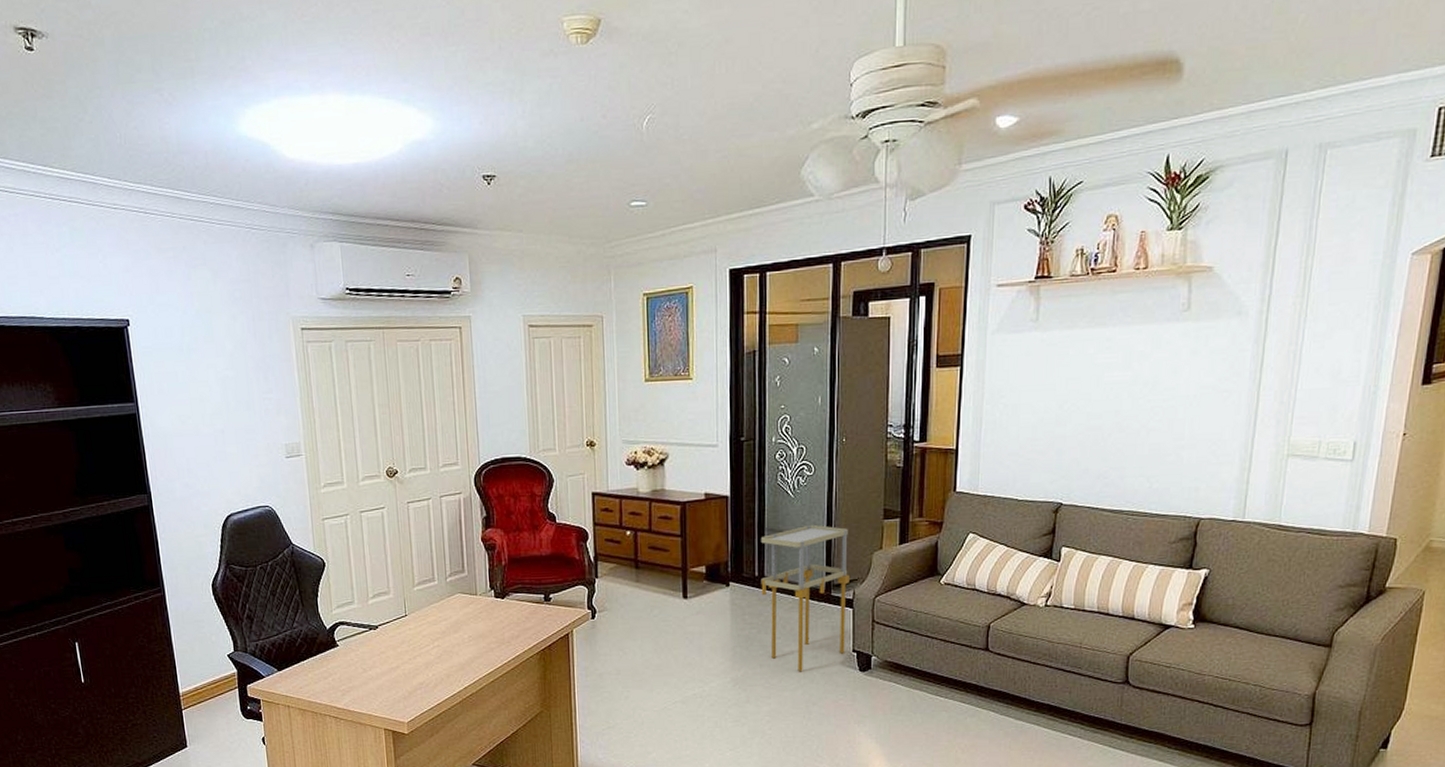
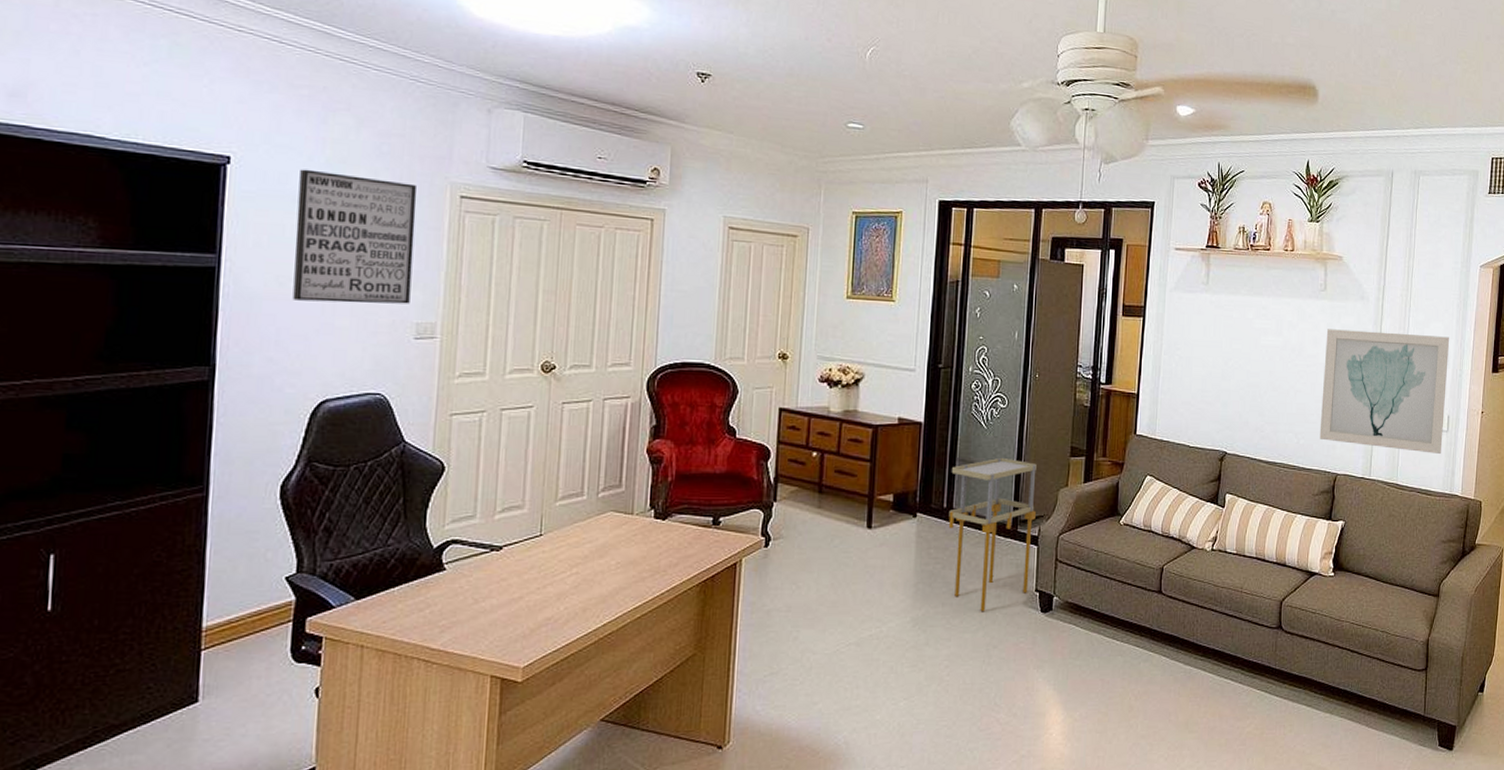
wall art: none [179,321,278,434] -> present [292,169,417,304]
wall art: none [1178,347,1362,488] -> present [1319,329,1450,455]

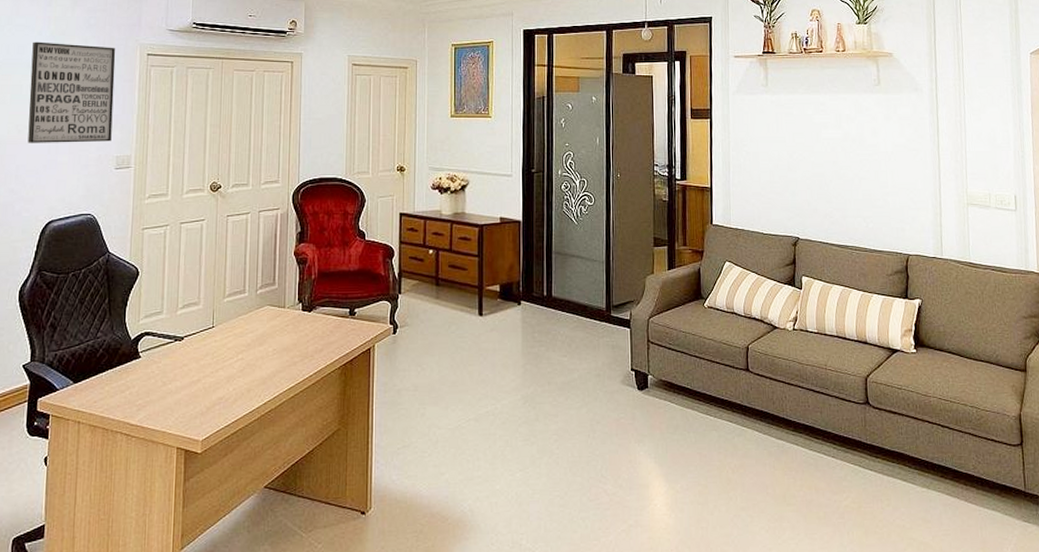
shelving unit: present [948,458,1037,612] -> none [548,250,627,390]
wall art: present [1319,329,1450,455] -> none [884,120,1012,233]

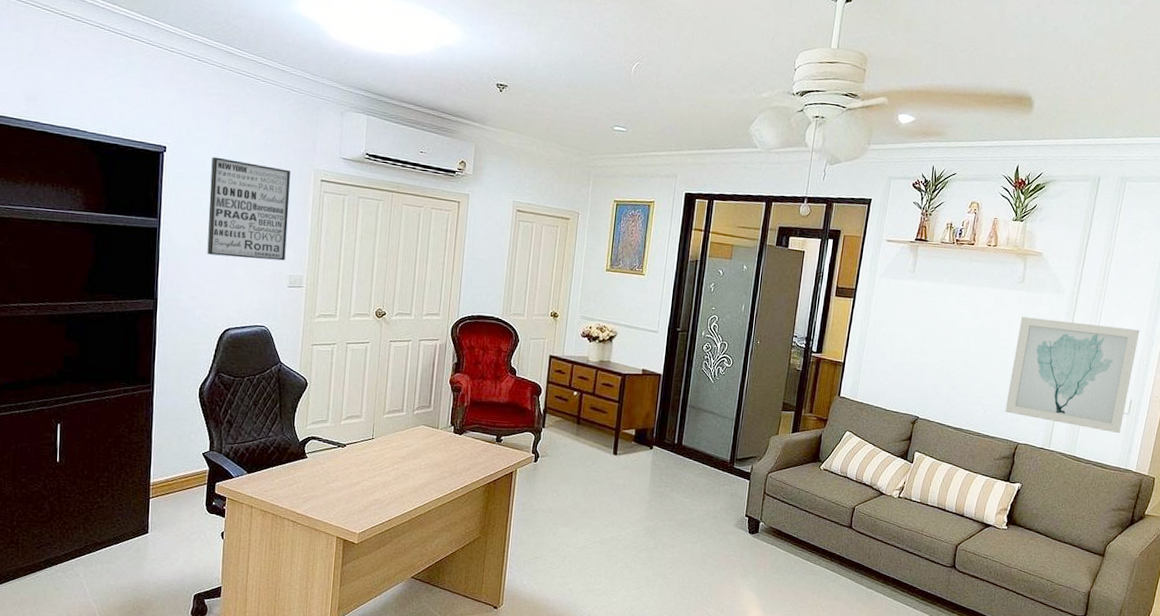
wall art: none [884,120,1012,233] -> present [1005,316,1140,434]

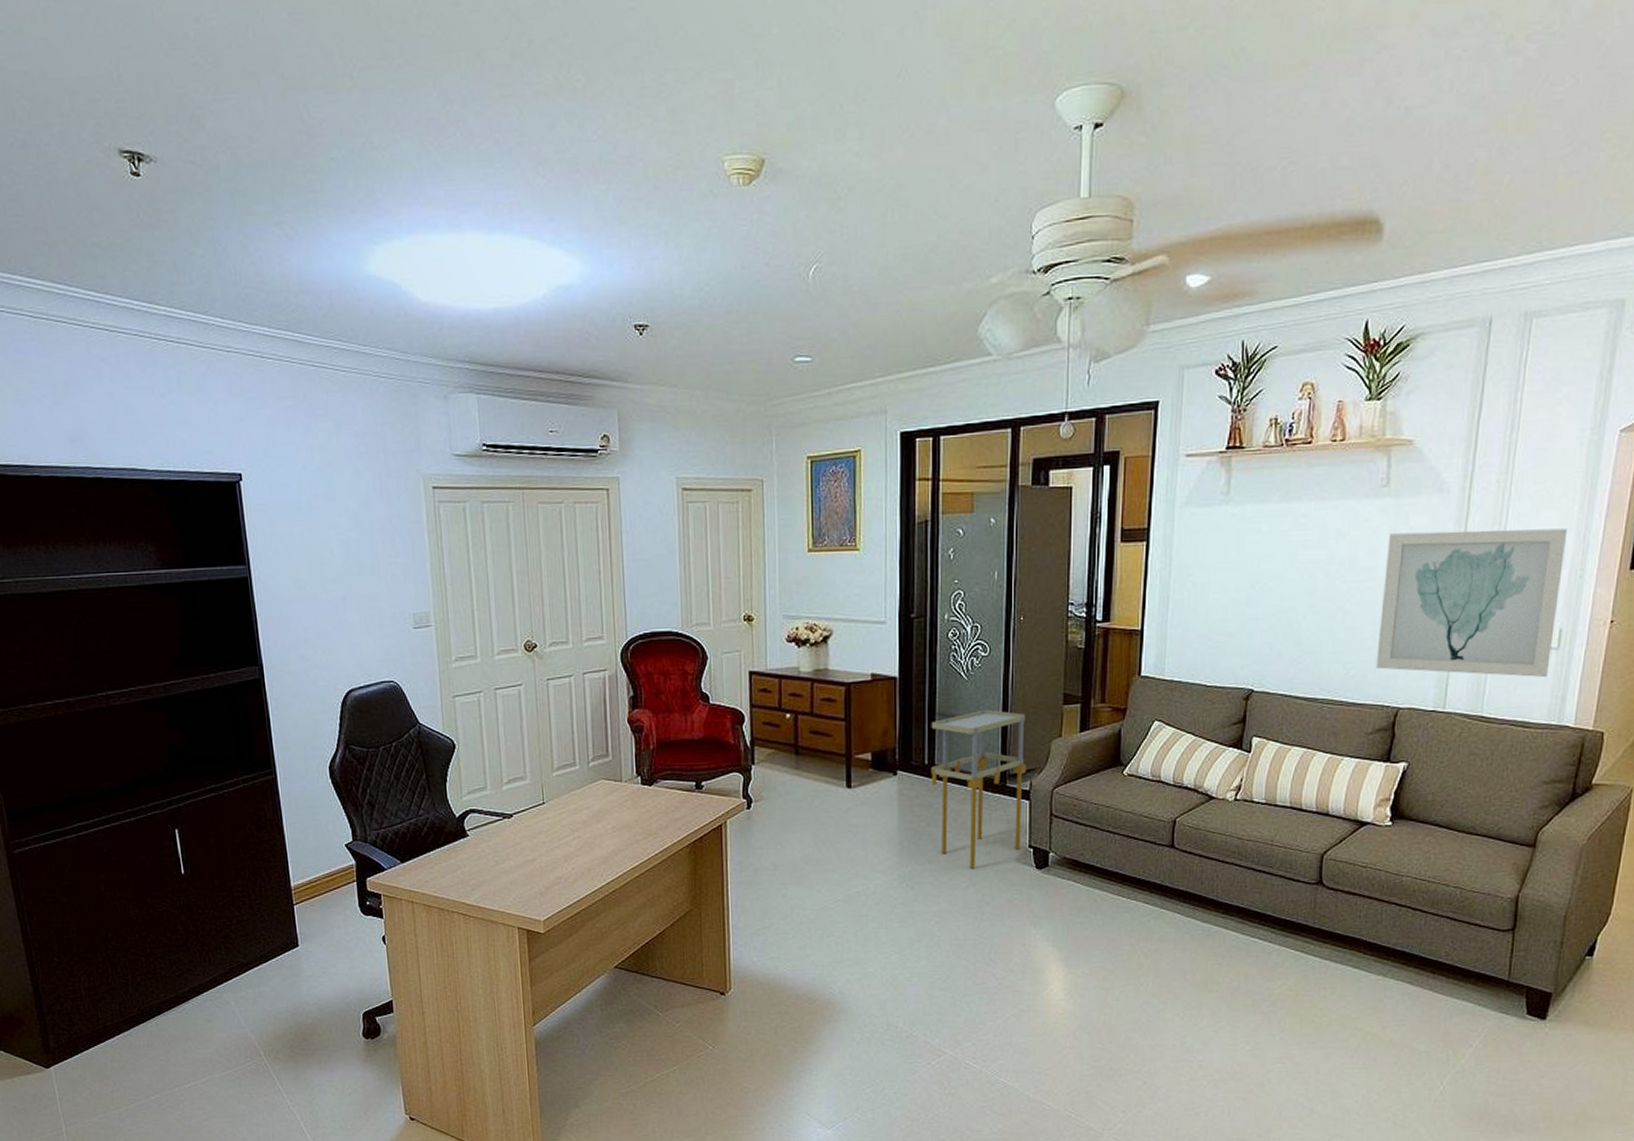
wall art: present [207,156,291,261] -> none [297,477,405,601]
shelving unit: none [678,407,753,529] -> present [931,710,1026,869]

